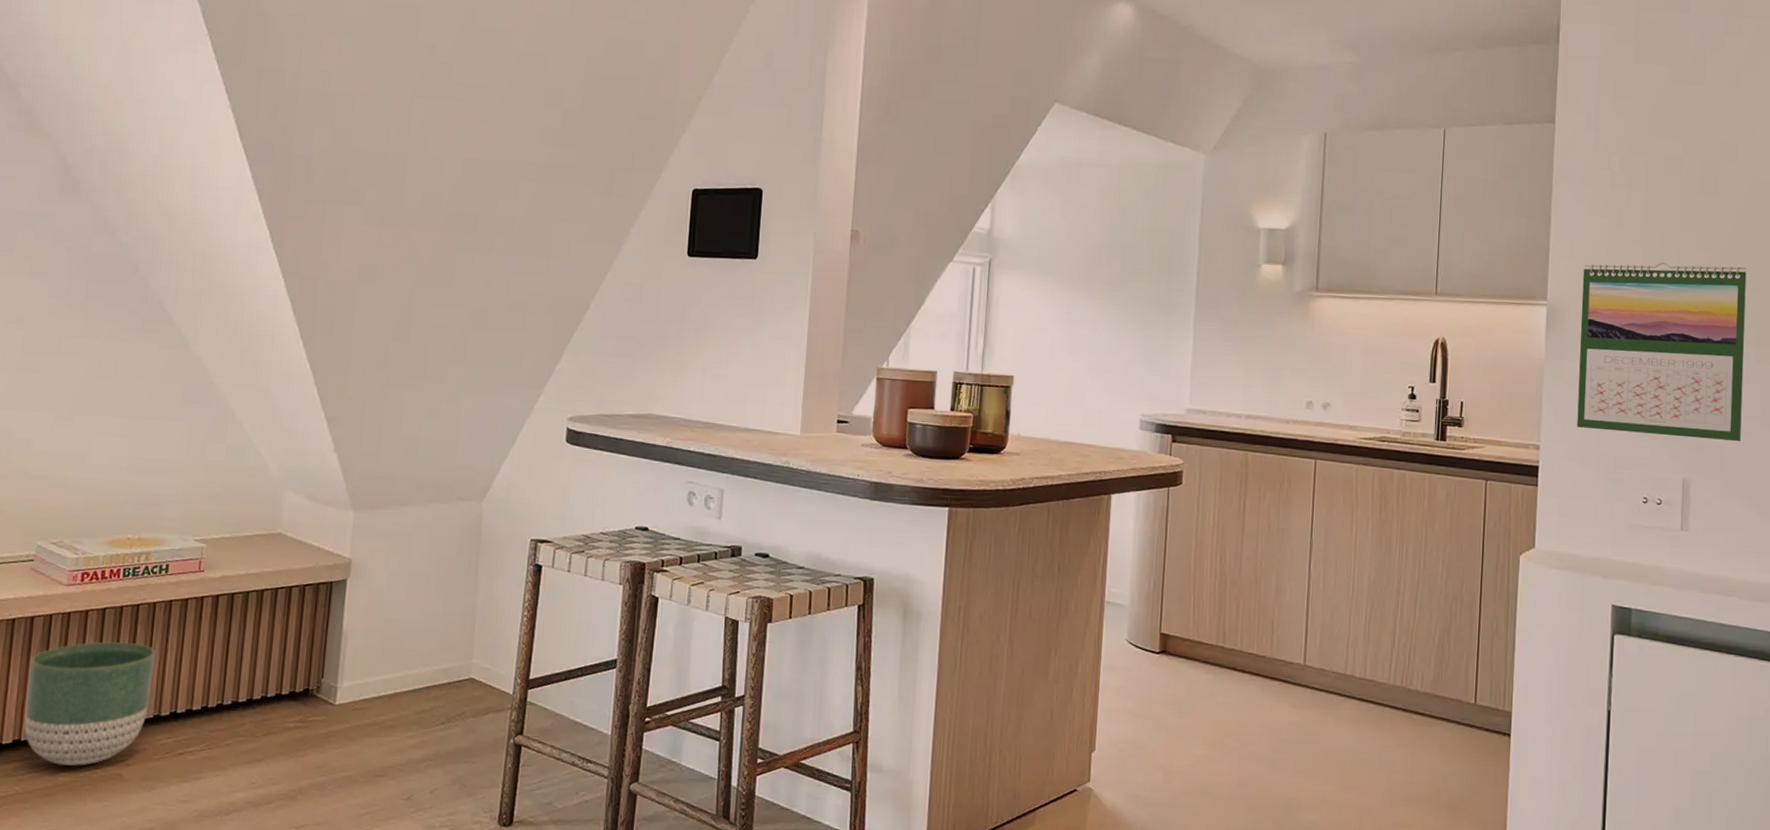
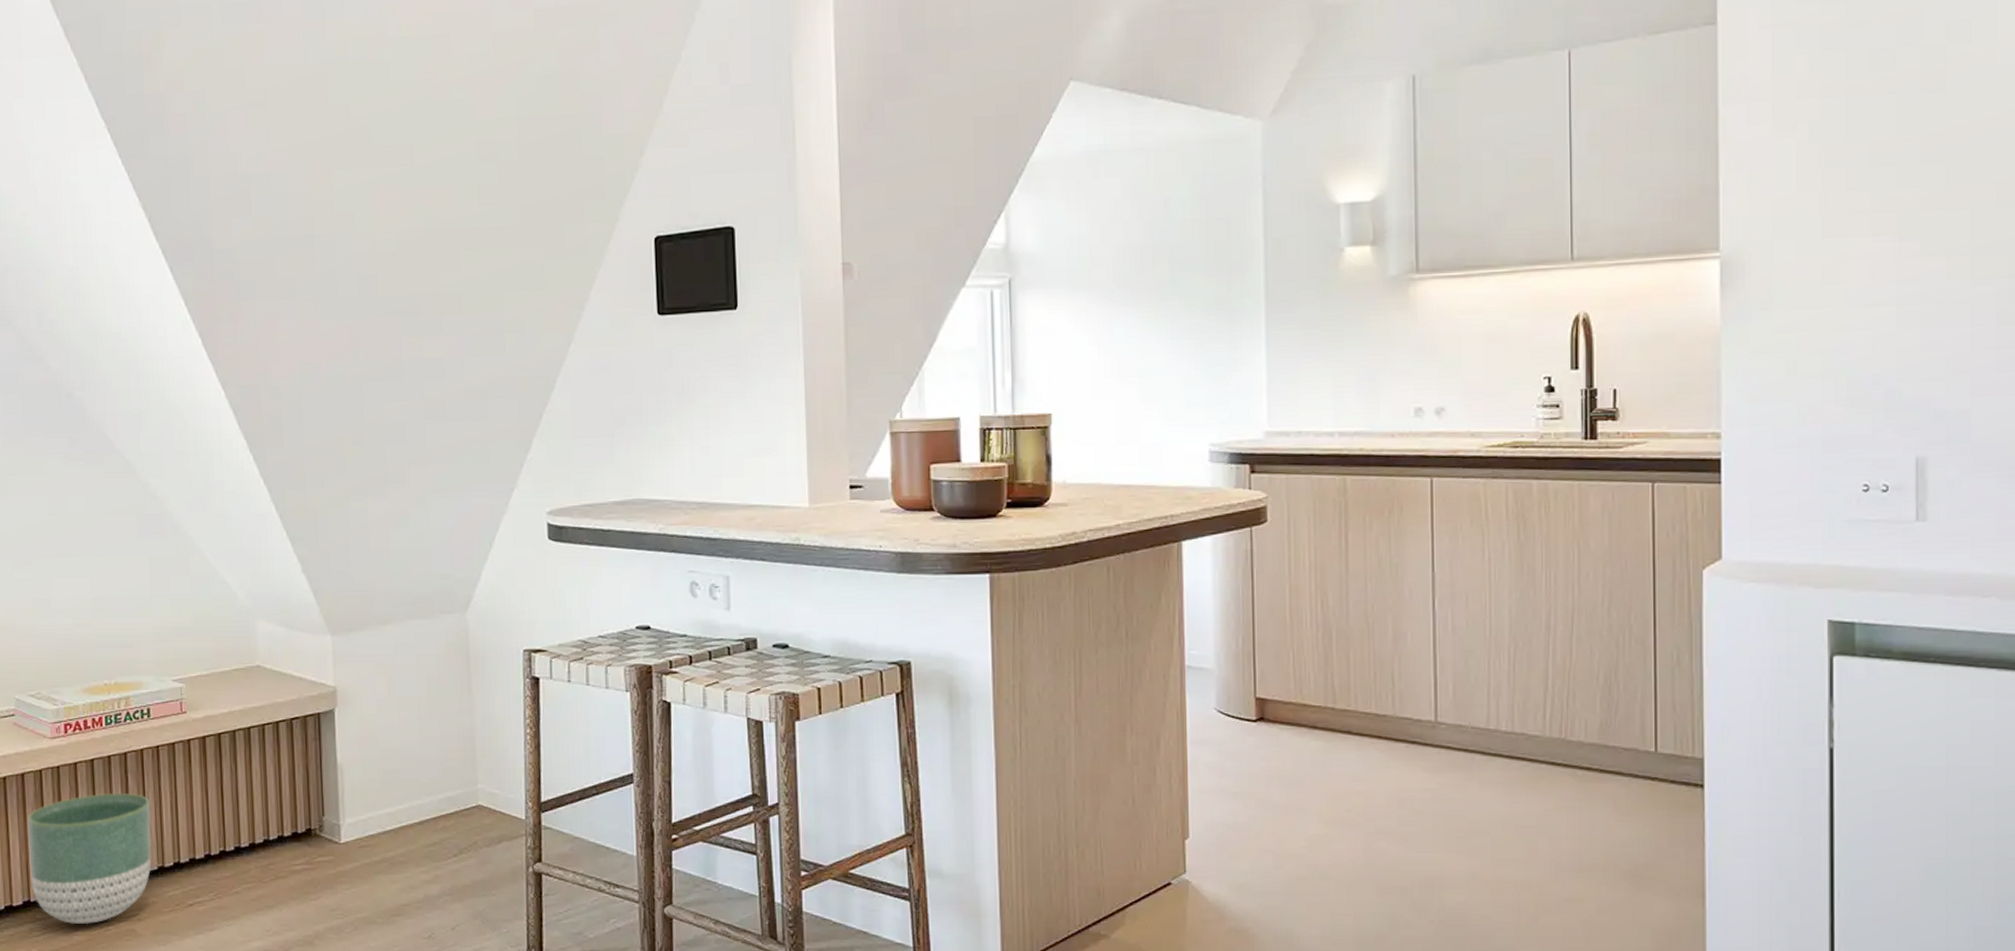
calendar: present [1577,262,1747,442] -> none [1766,179,1993,407]

